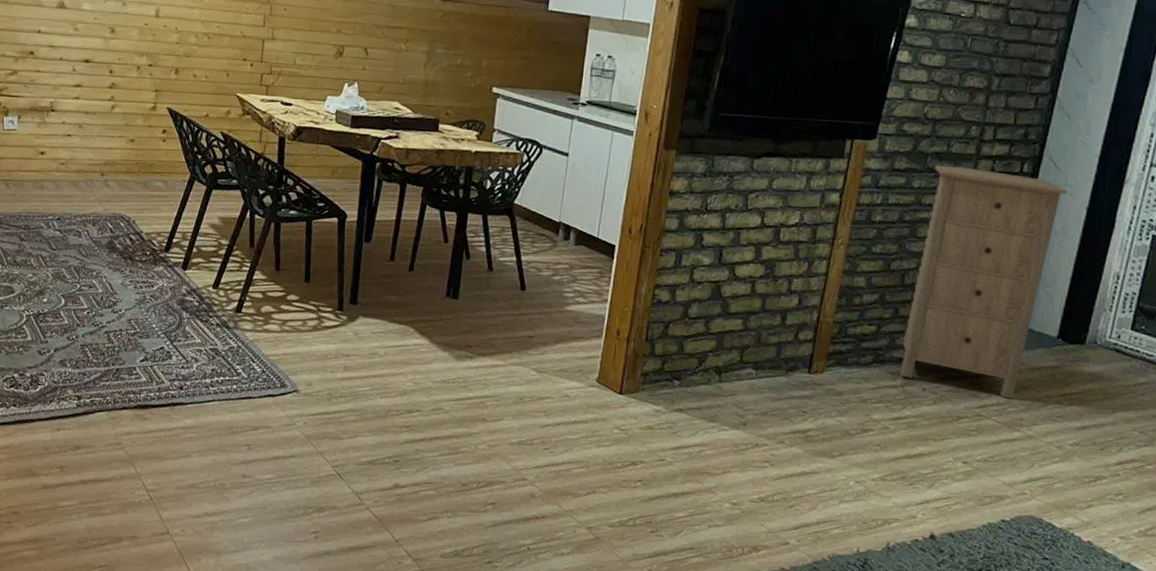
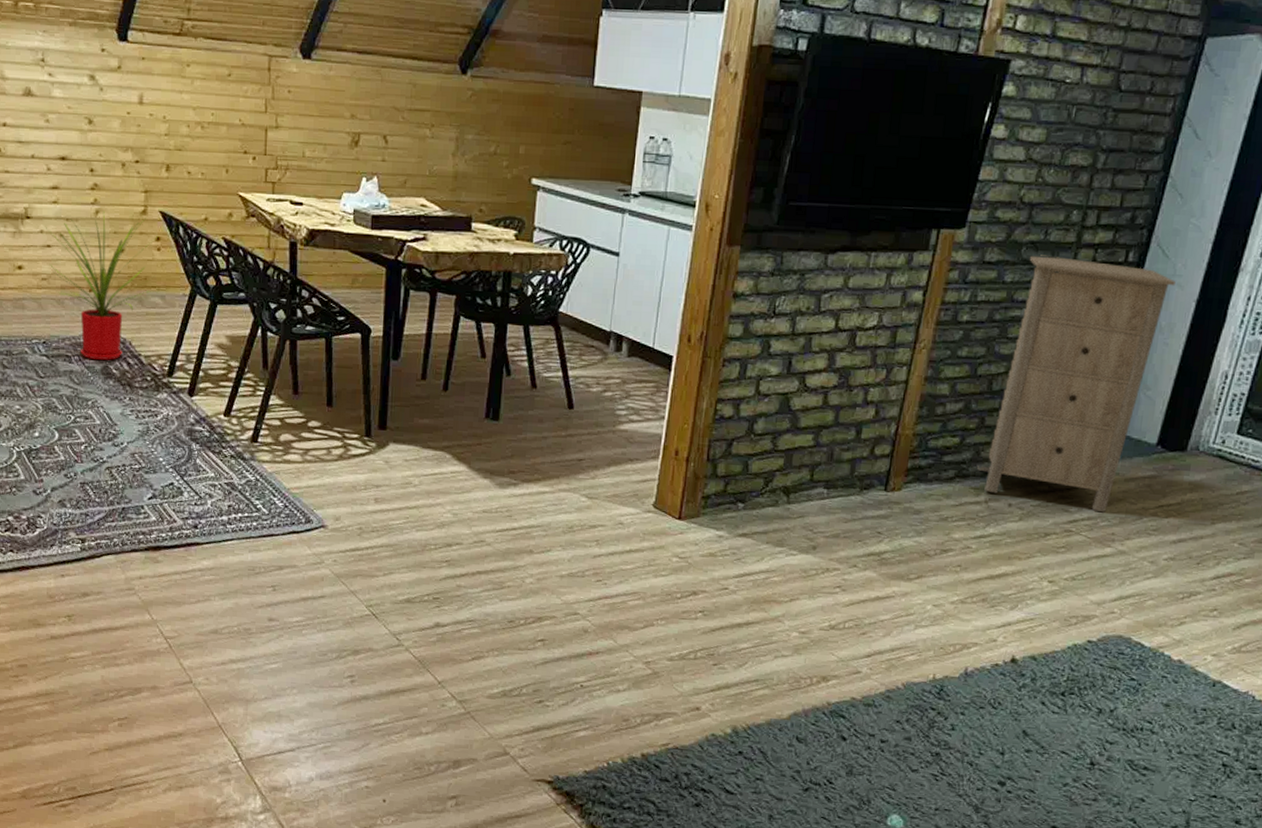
house plant: none [67,106,165,236] -> present [45,210,159,361]

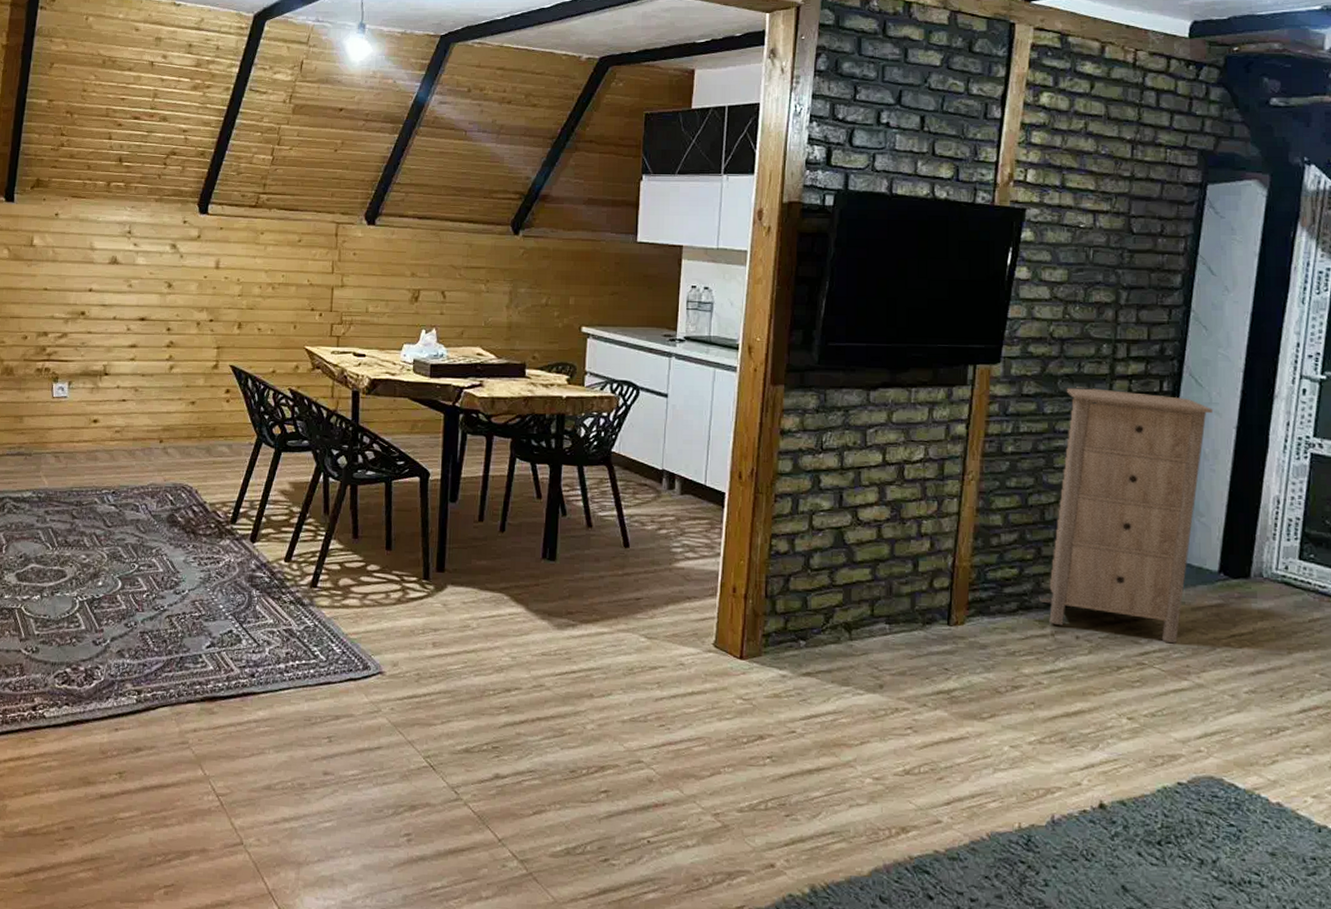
house plant: present [45,210,159,361] -> none [121,366,228,509]

